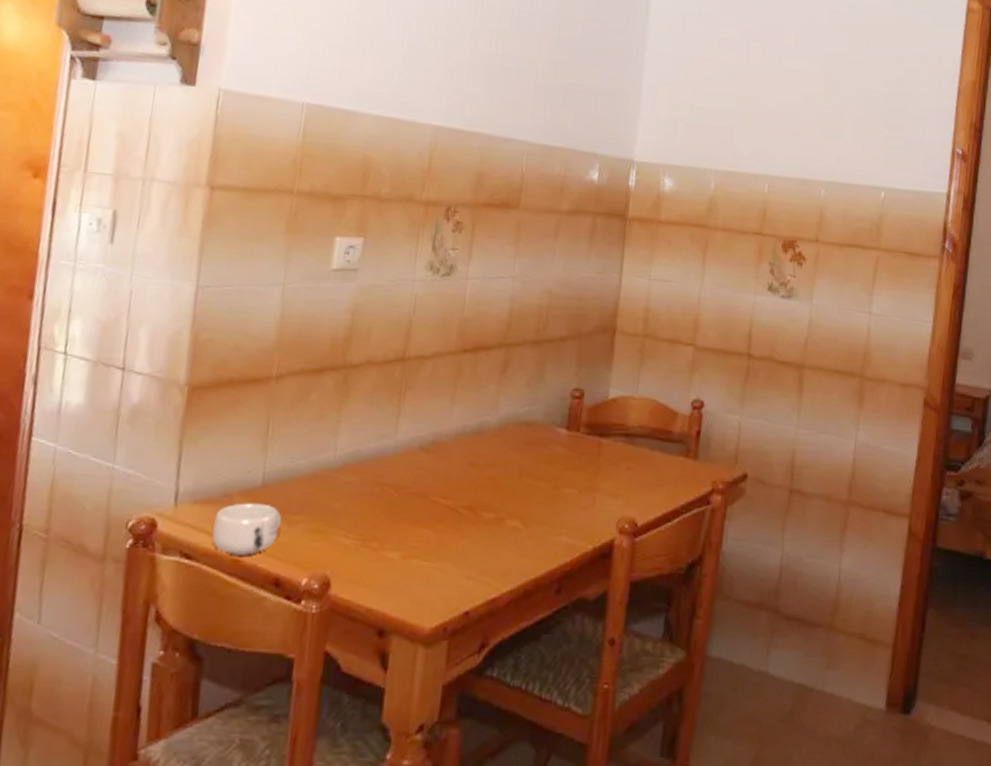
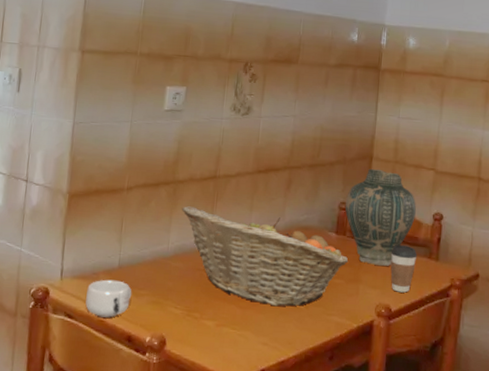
fruit basket: none [354,399,583,528] -> present [181,206,349,307]
vase: none [578,344,671,469] -> present [345,168,416,266]
coffee cup: none [637,441,671,502] -> present [390,245,418,293]

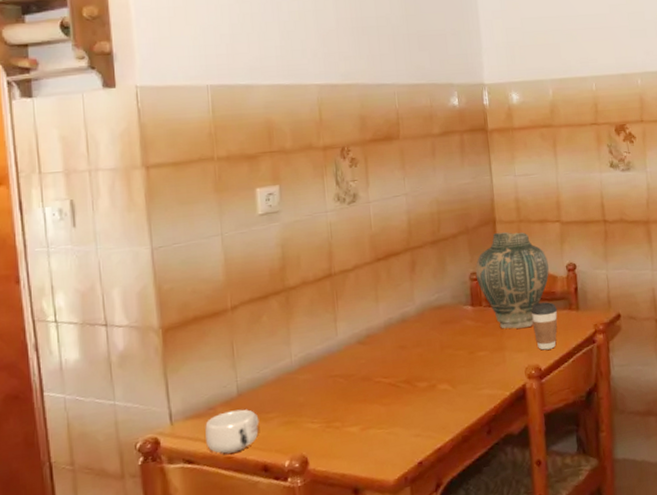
fruit basket: present [181,206,349,307] -> none [298,302,490,396]

